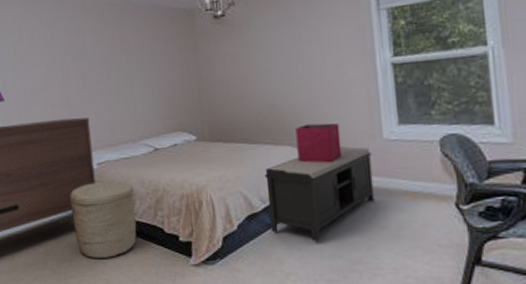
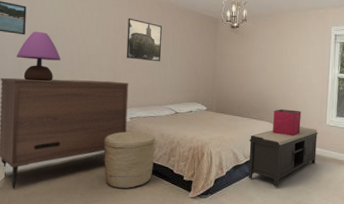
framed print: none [76,31,126,86] -> present [126,18,162,62]

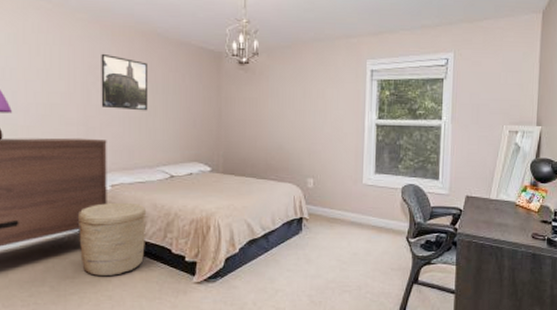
bench: present [248,126,318,188] -> none [266,187,353,265]
storage bin: present [273,109,301,136] -> none [296,166,332,200]

